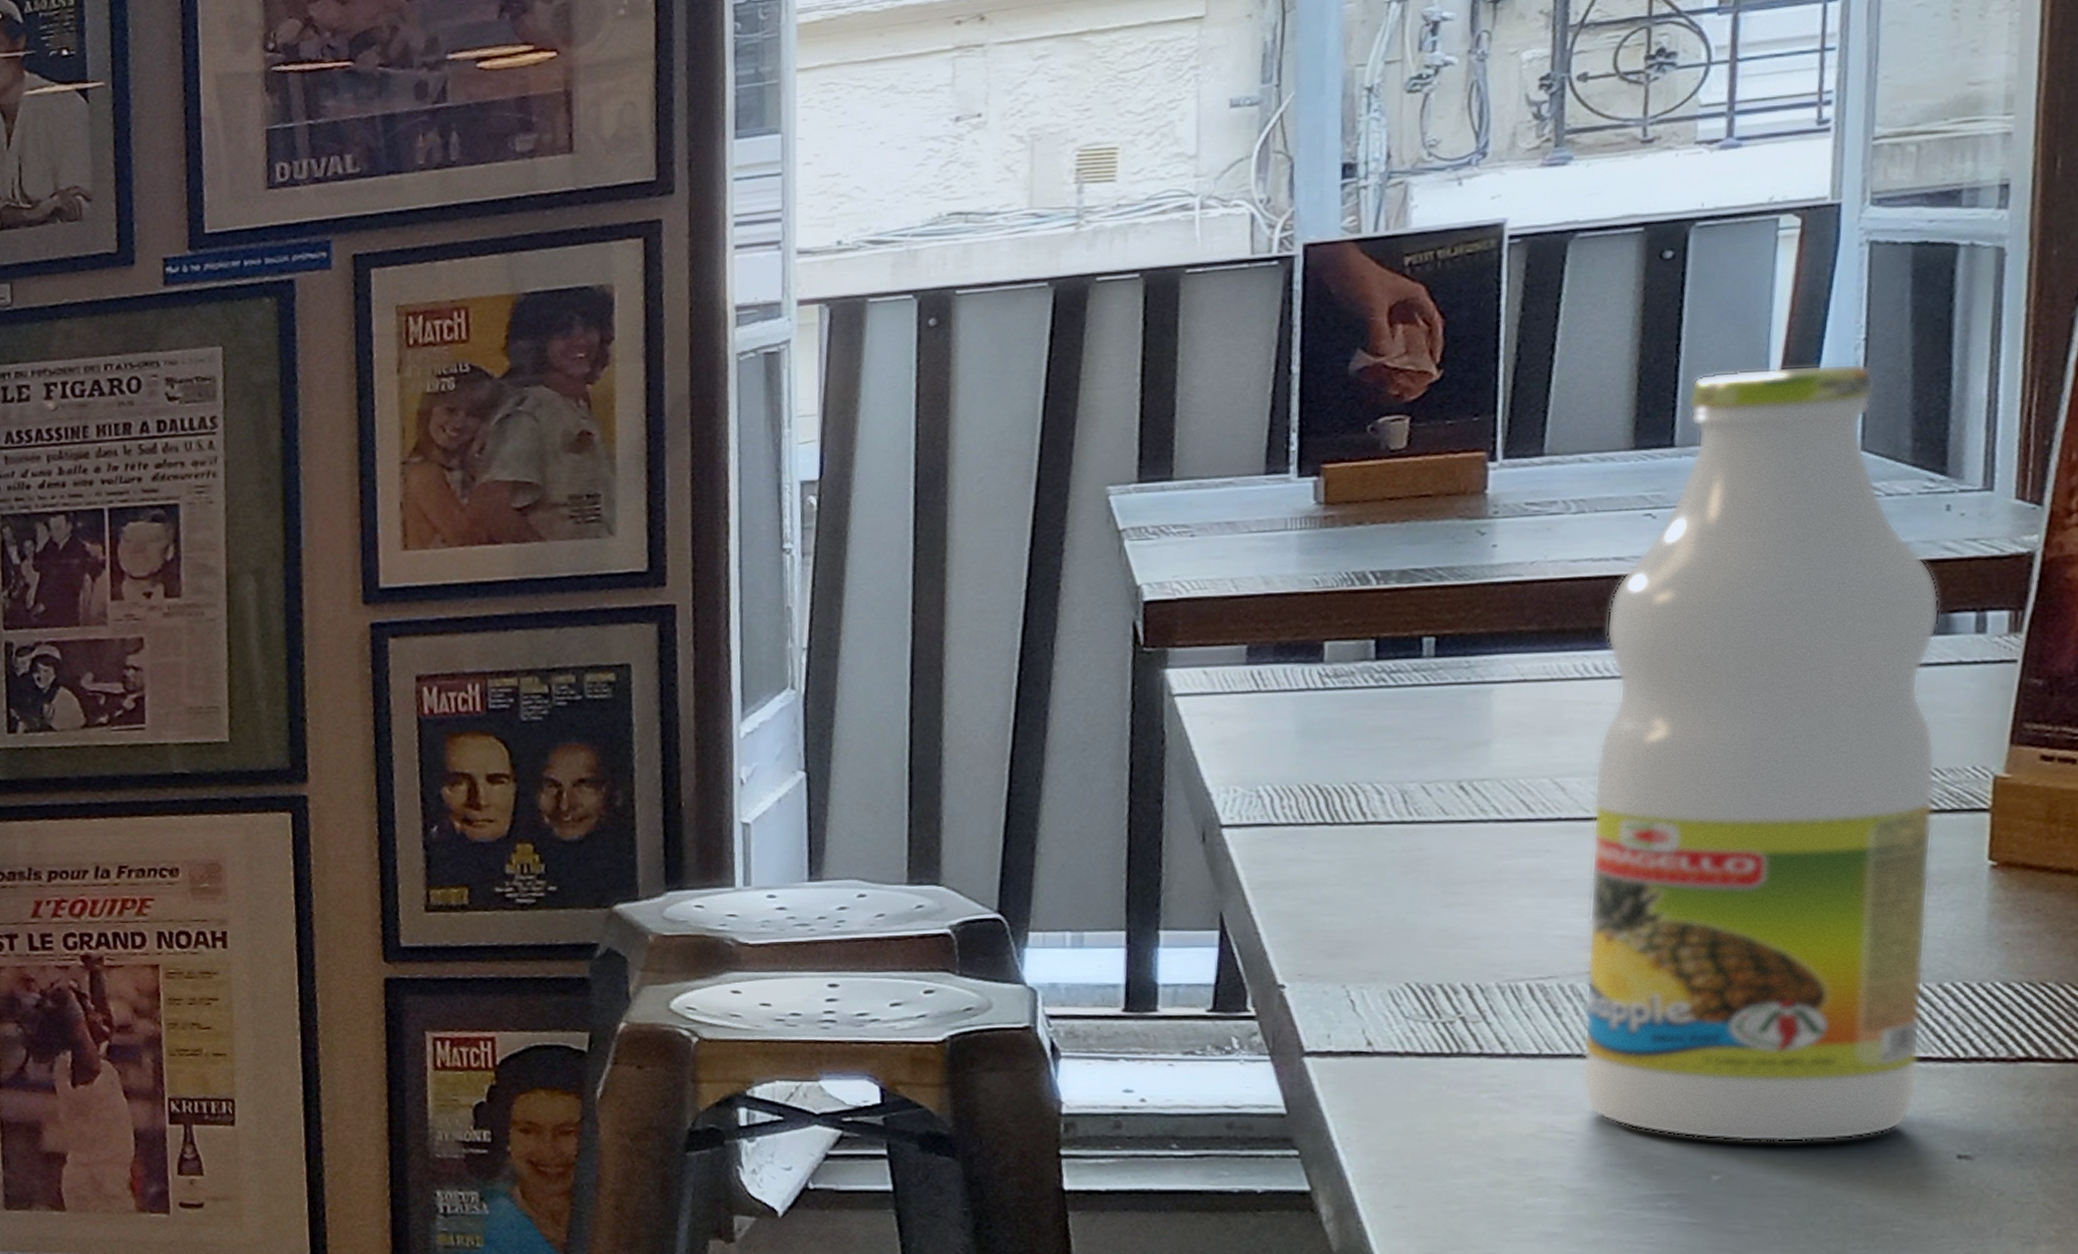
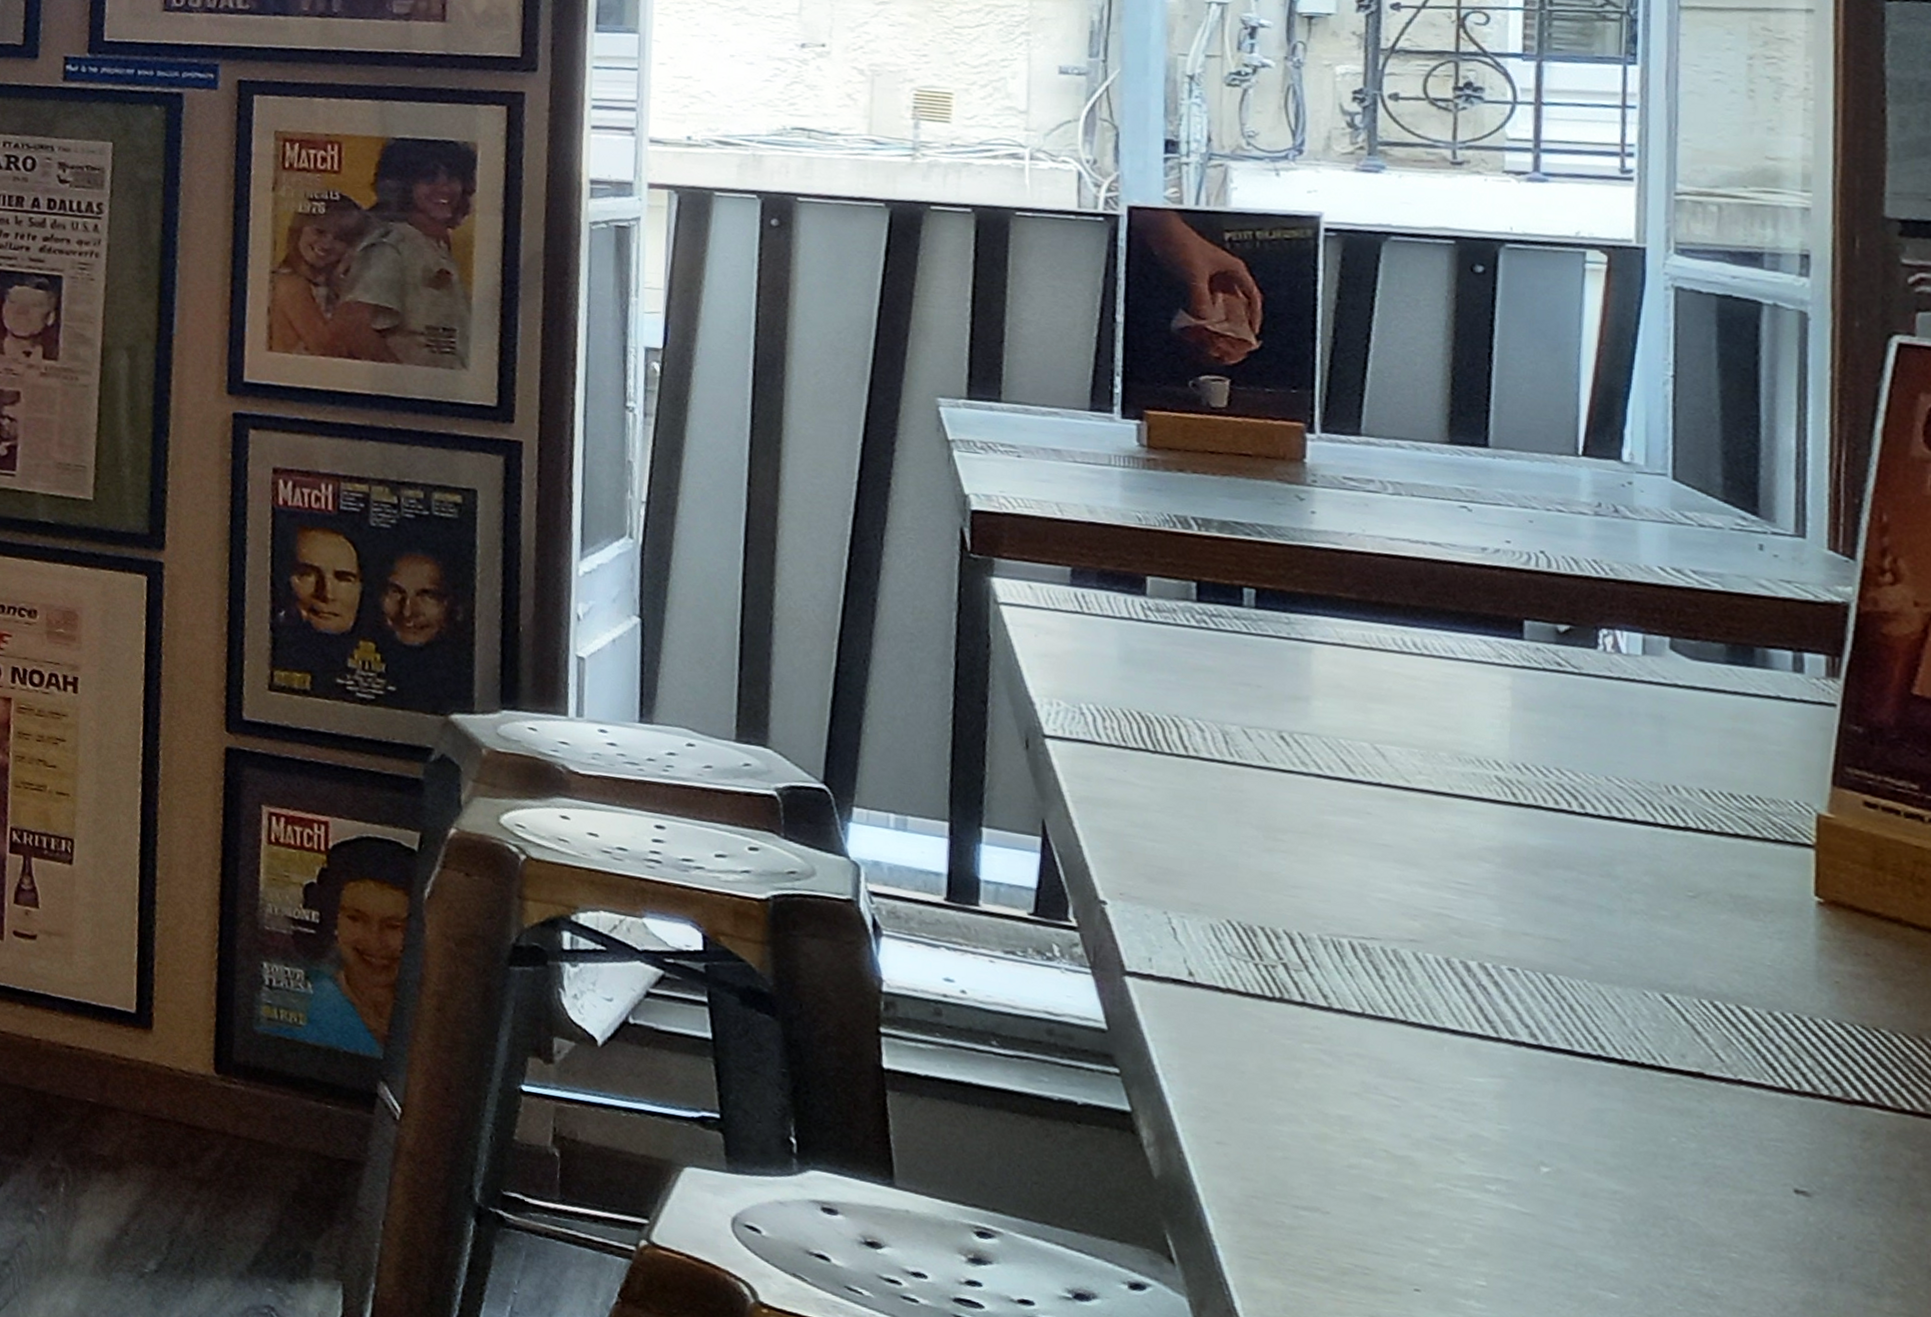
bottle: present [1582,363,1940,1142] -> none [1406,384,1759,1155]

